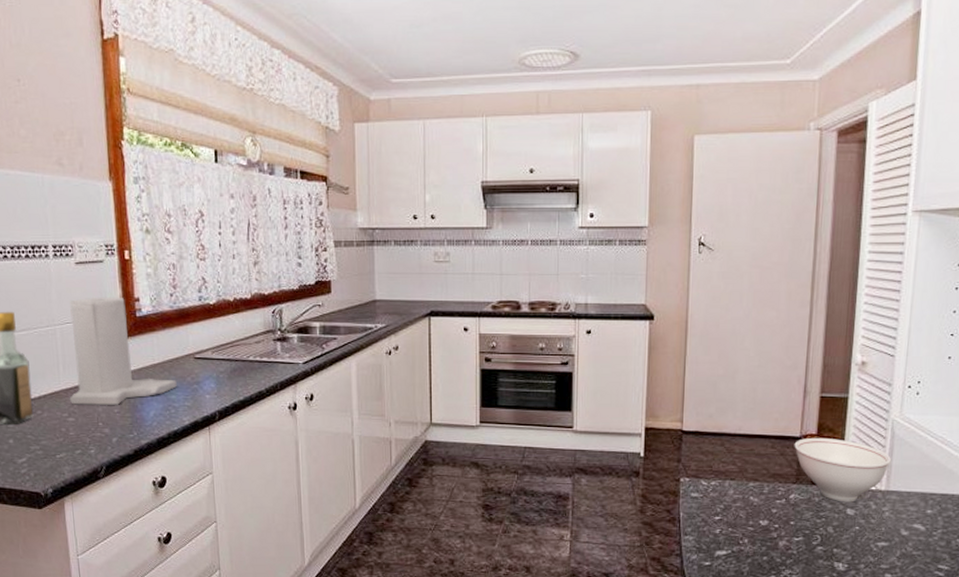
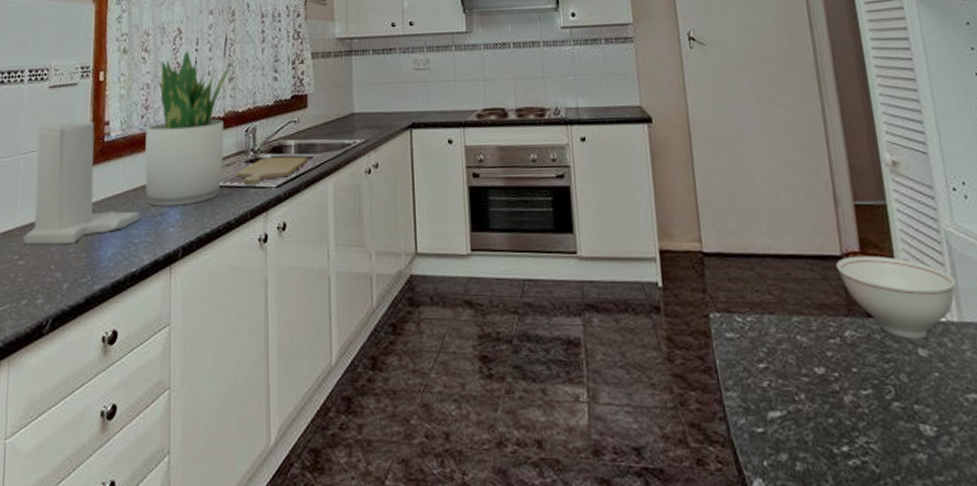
planter: none [176,234,258,376] -> present [145,51,234,207]
chopping board: none [265,337,332,361] -> present [236,156,307,186]

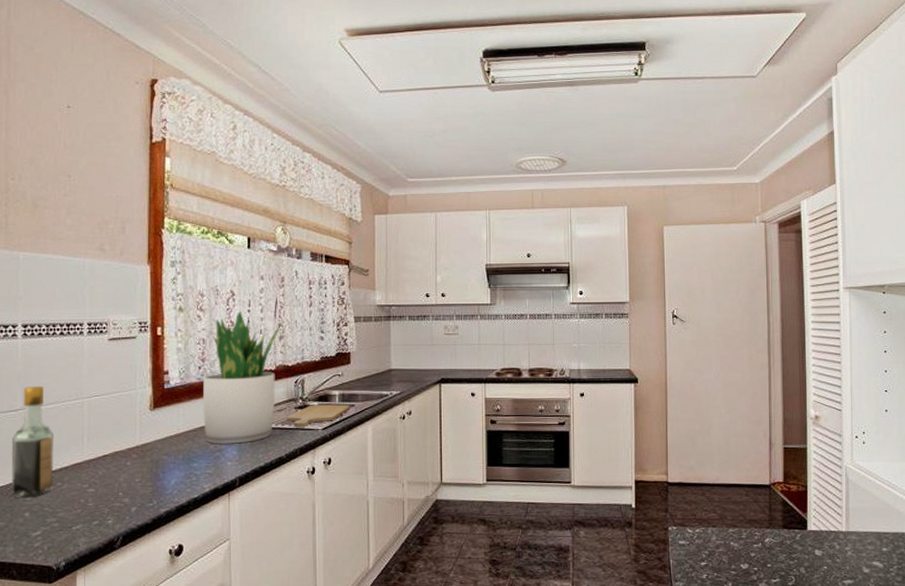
paper towel: present [22,121,140,246] -> none [91,370,200,476]
bowl: present [835,255,957,340] -> none [765,484,849,544]

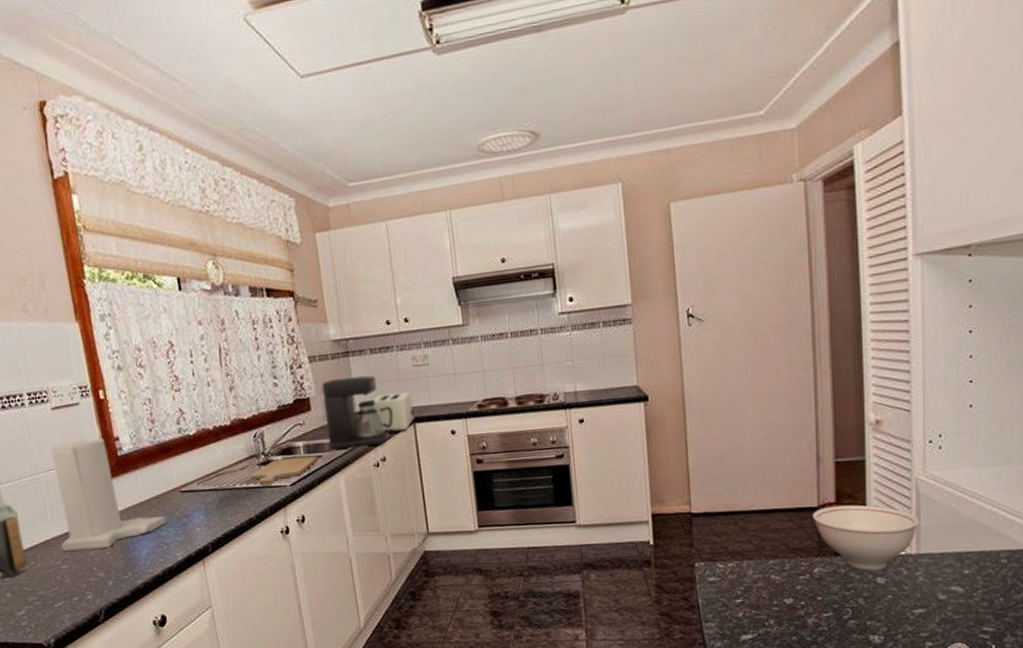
paper towel: none [91,370,200,476] -> present [50,438,166,552]
planter: present [203,312,284,444] -> none [156,364,238,511]
coffee maker: none [362,339,422,401] -> present [321,375,393,450]
toaster: none [405,356,441,391] -> present [371,392,415,434]
bowl: none [765,484,849,544] -> present [812,505,920,571]

